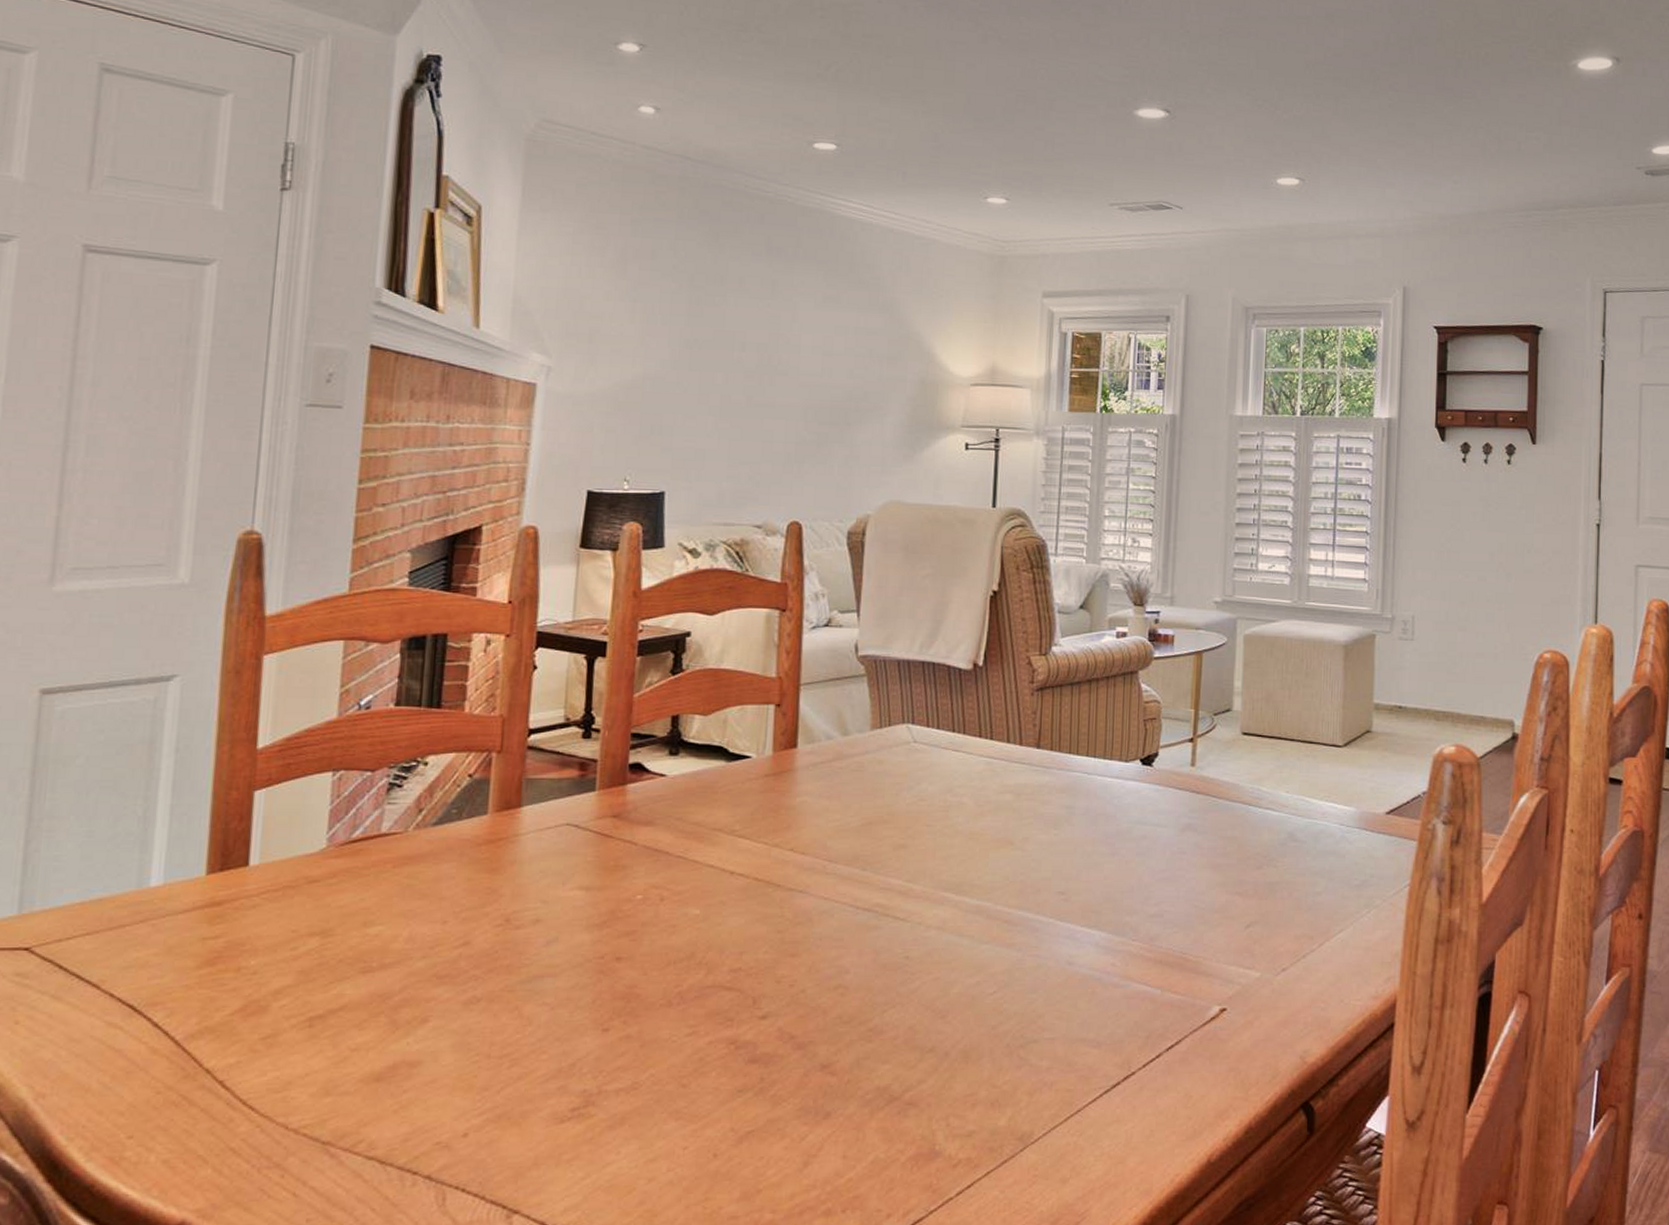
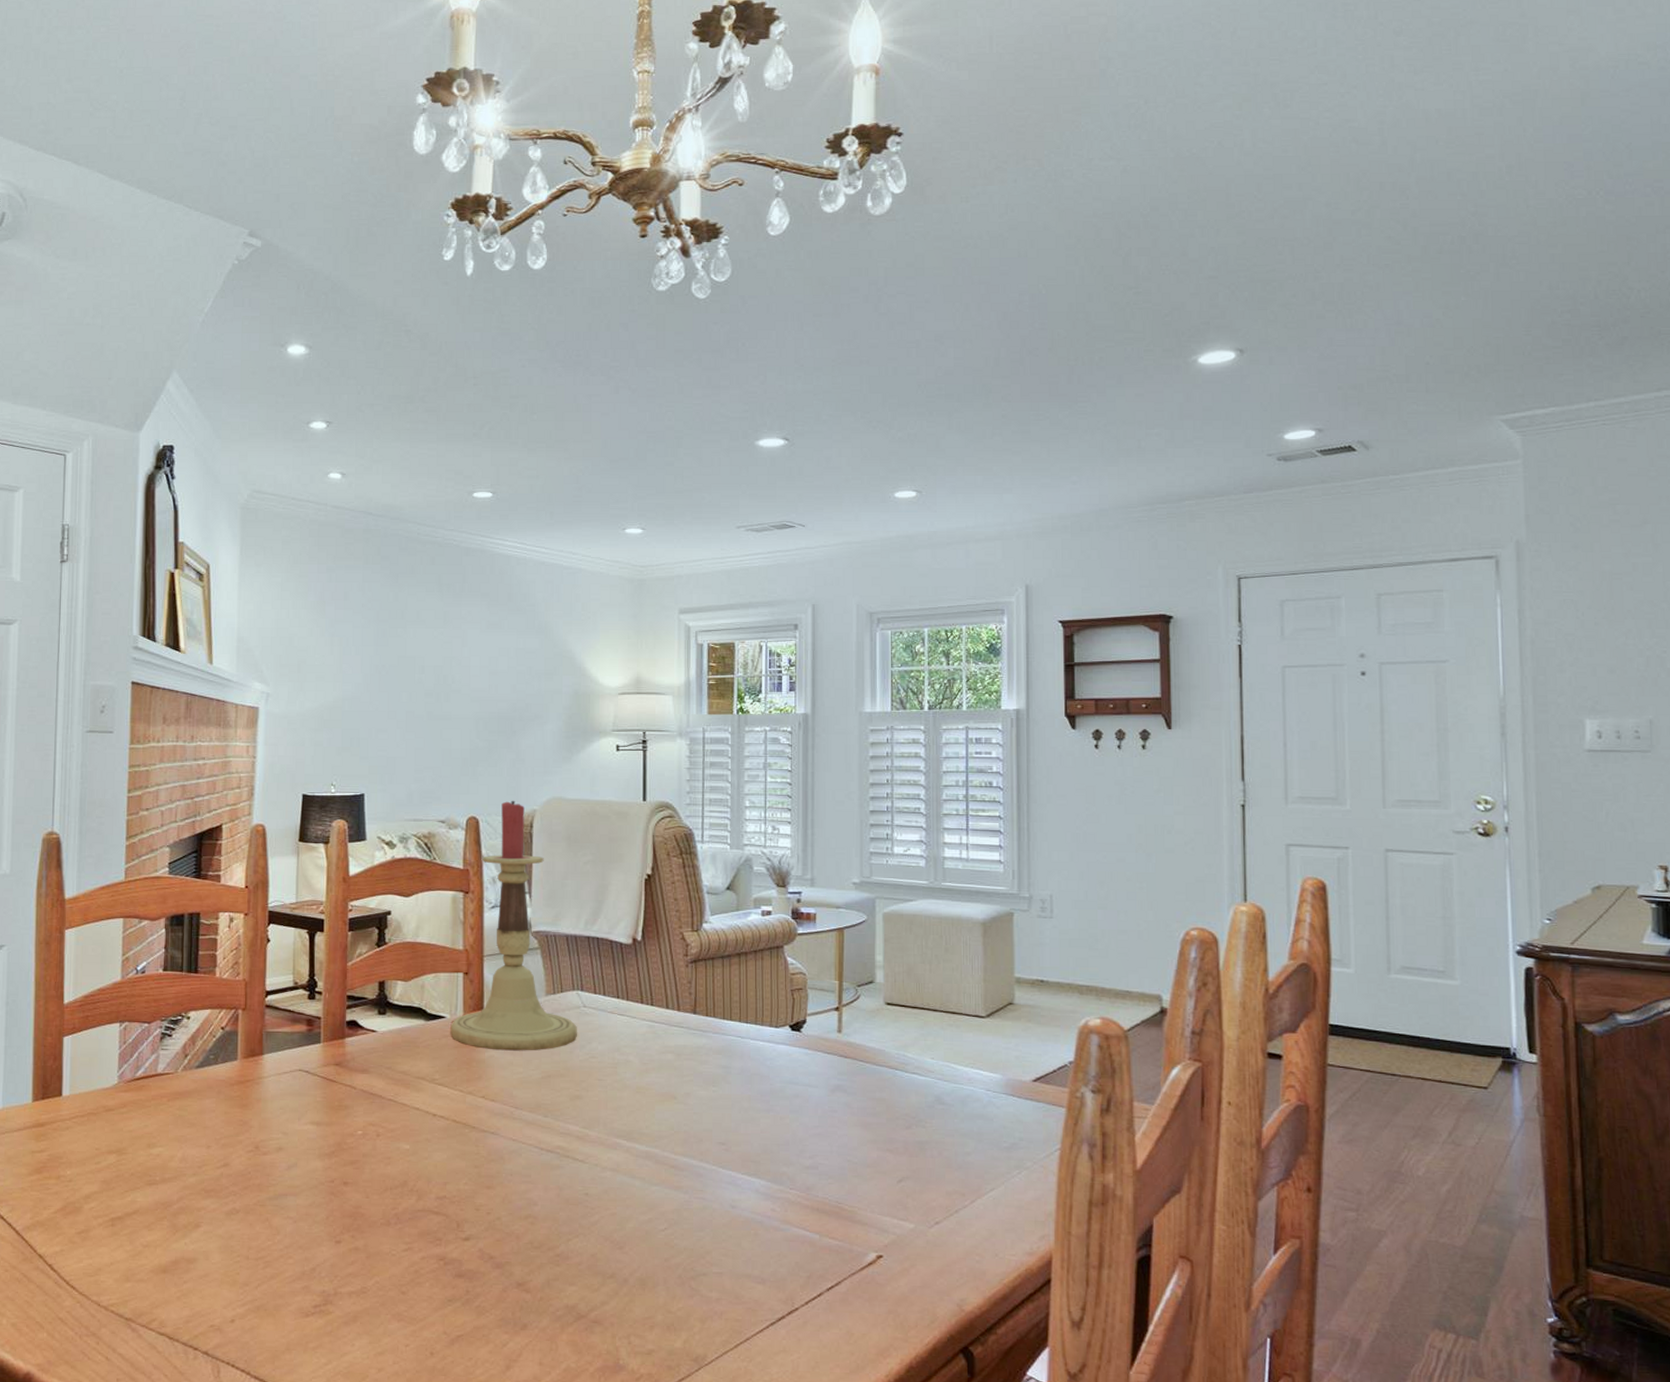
candlestick: none [756,503,905,795] -> present [450,800,577,1051]

